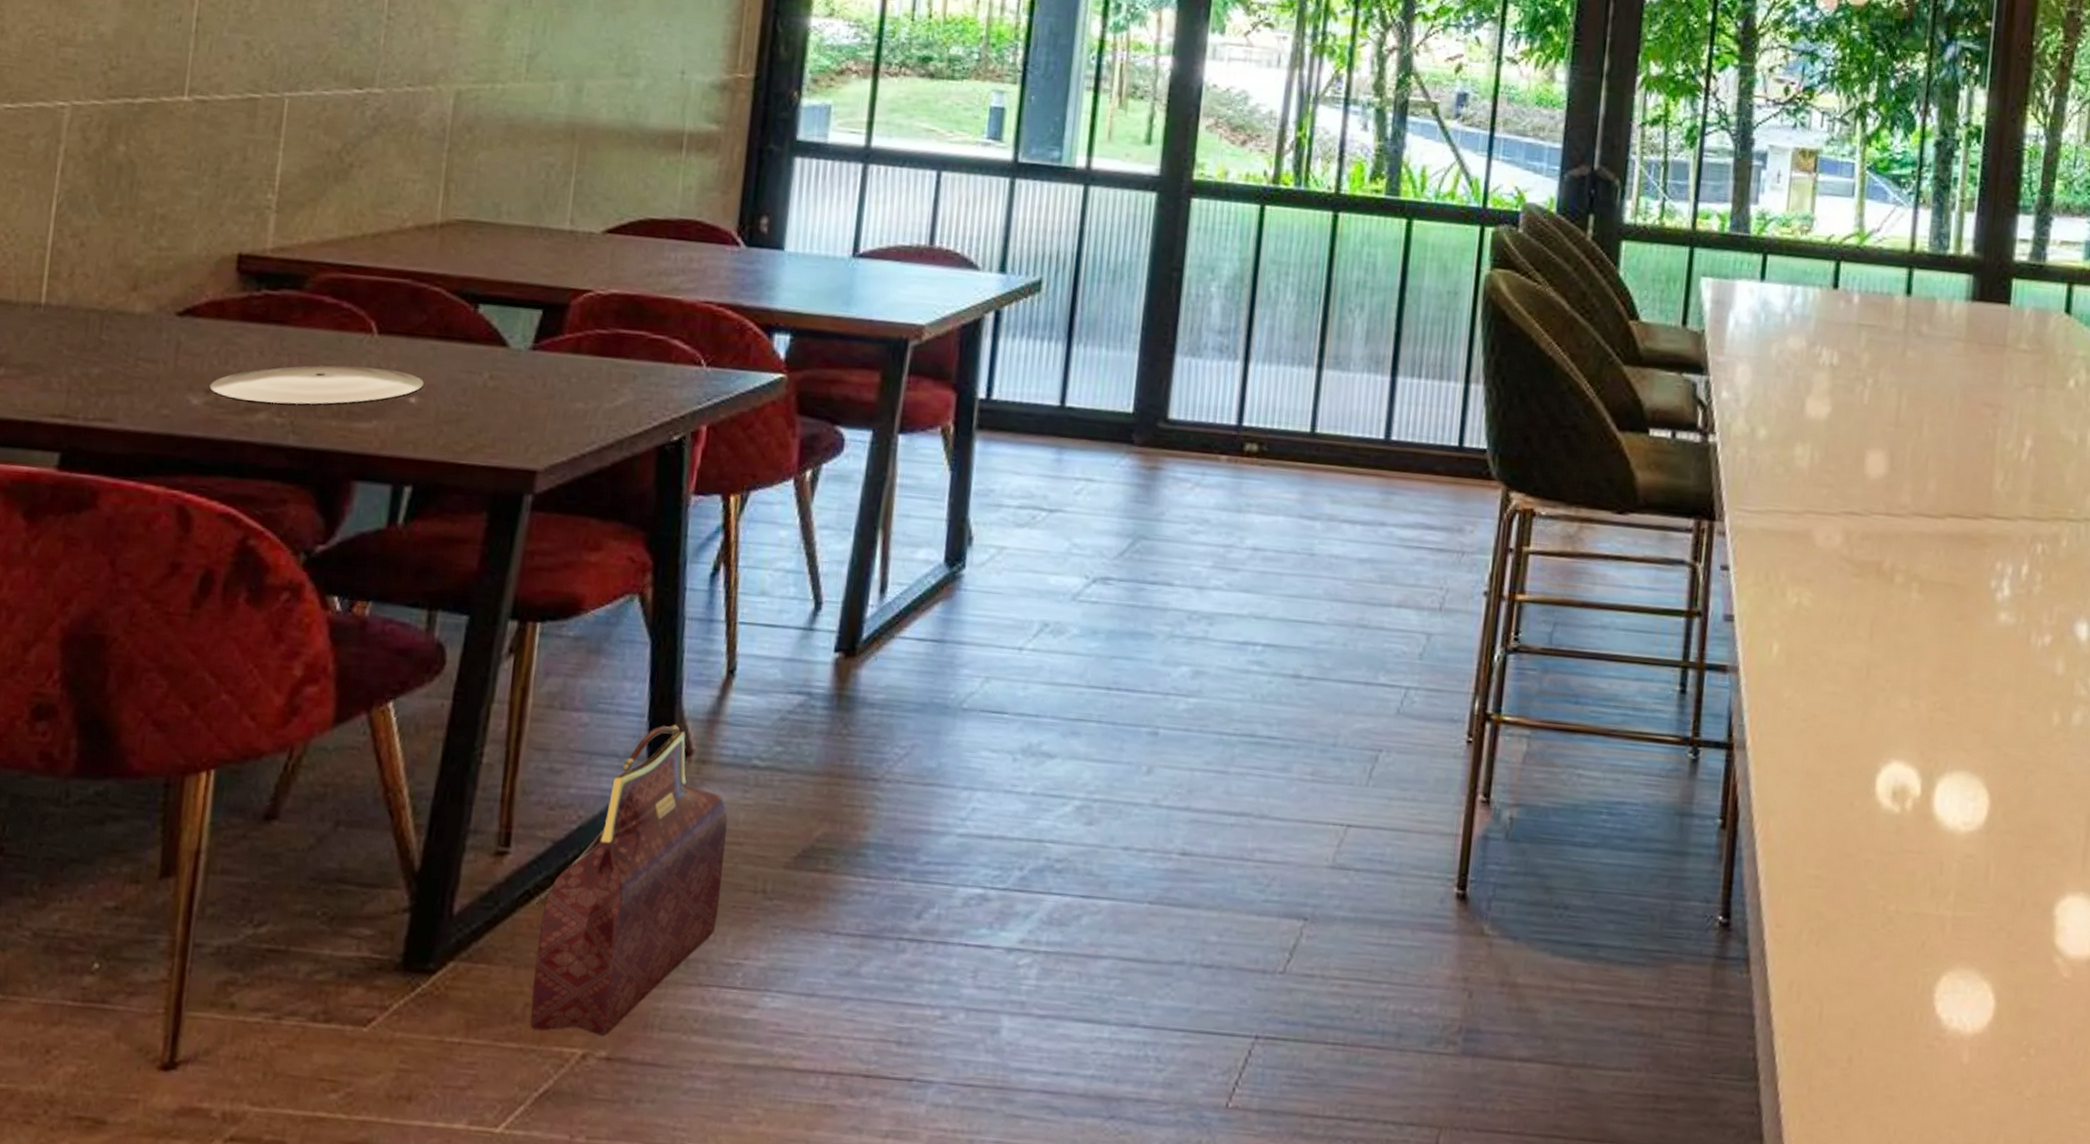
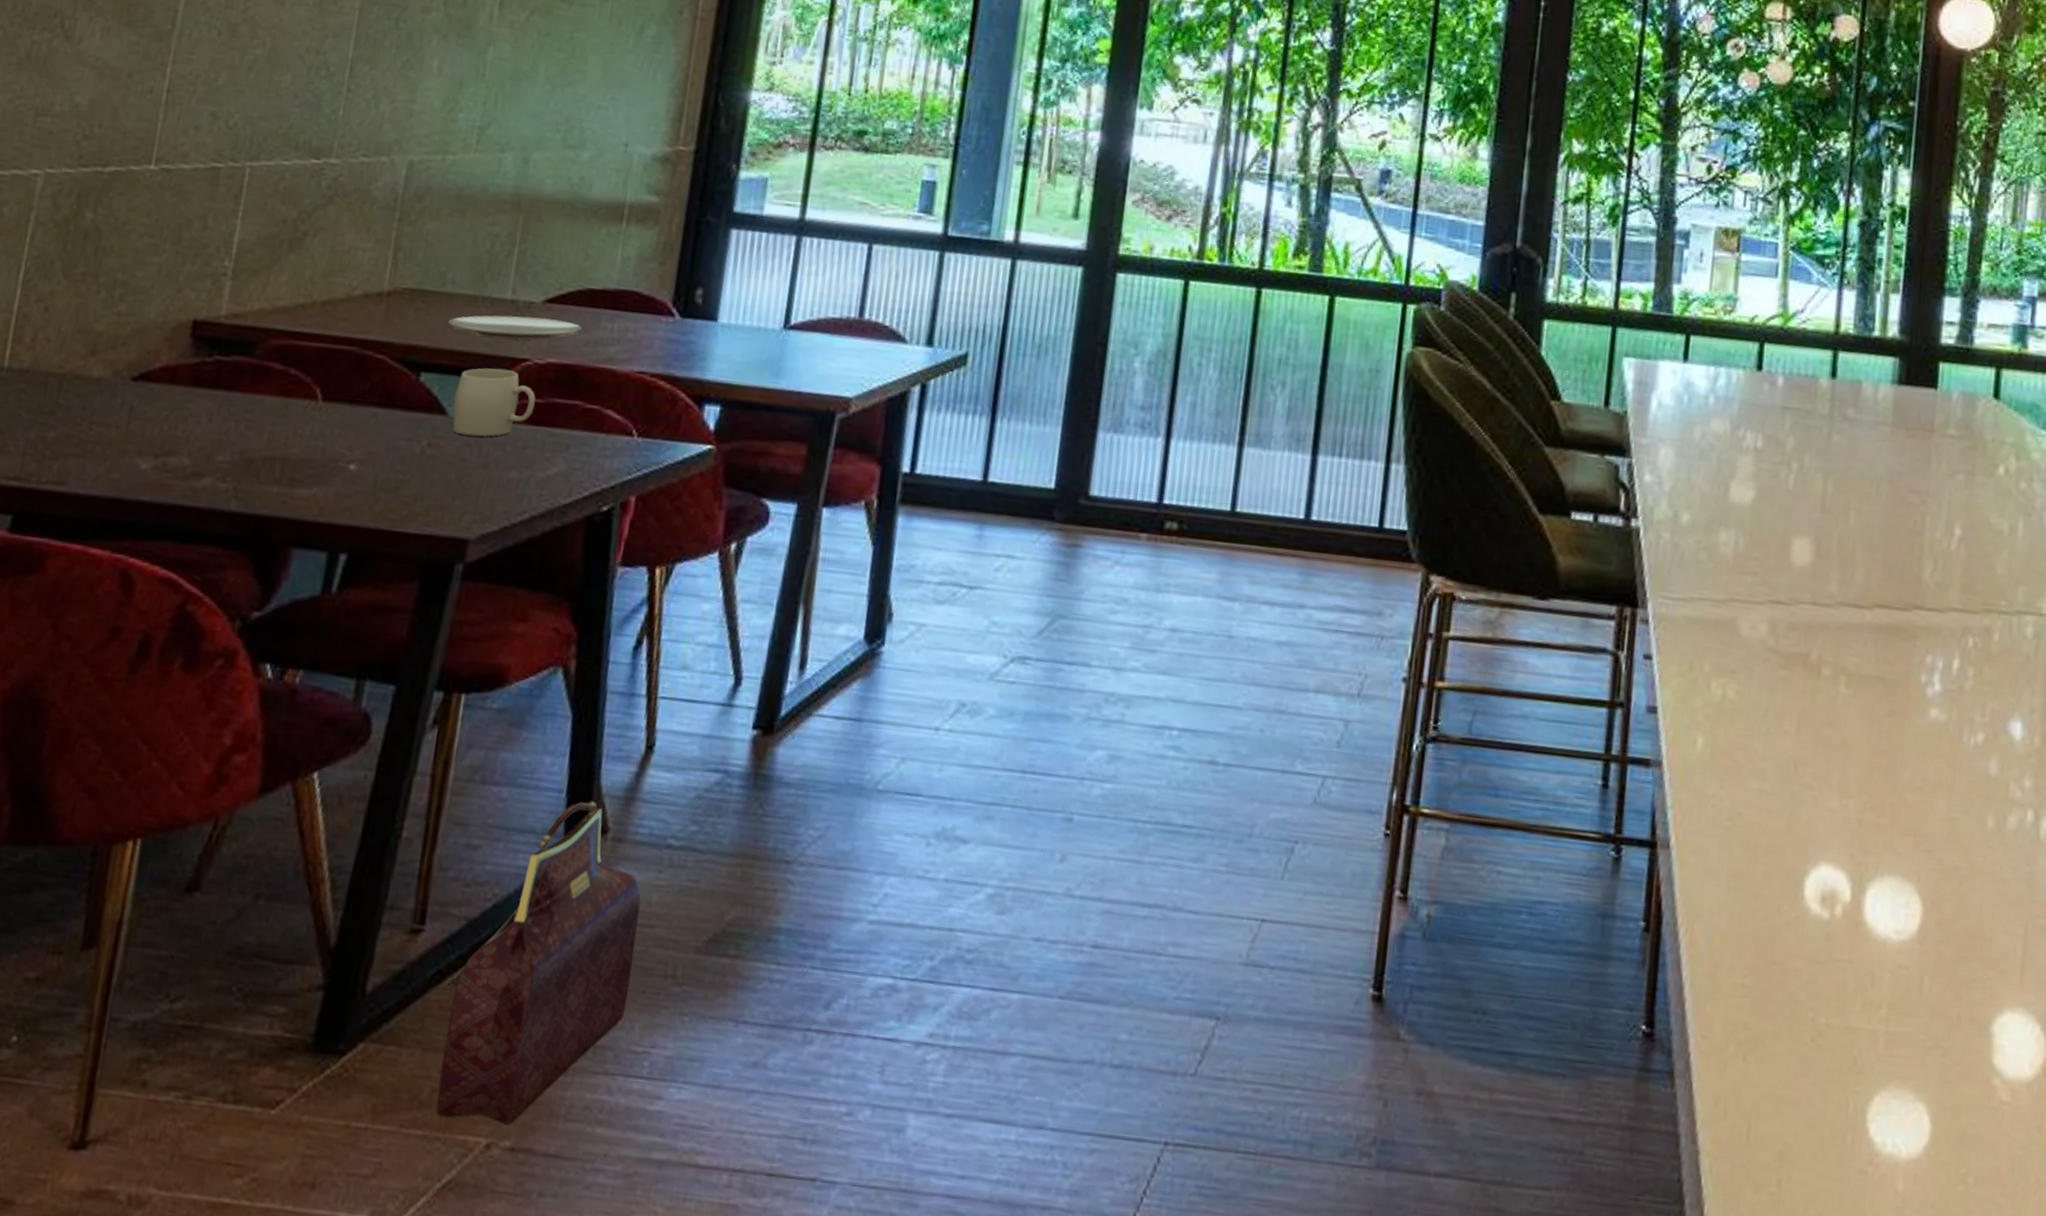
plate: present [209,365,424,405] -> none [158,431,364,470]
plate: none [505,246,644,271] -> present [448,315,582,340]
mug: none [514,299,600,369] -> present [452,368,536,437]

